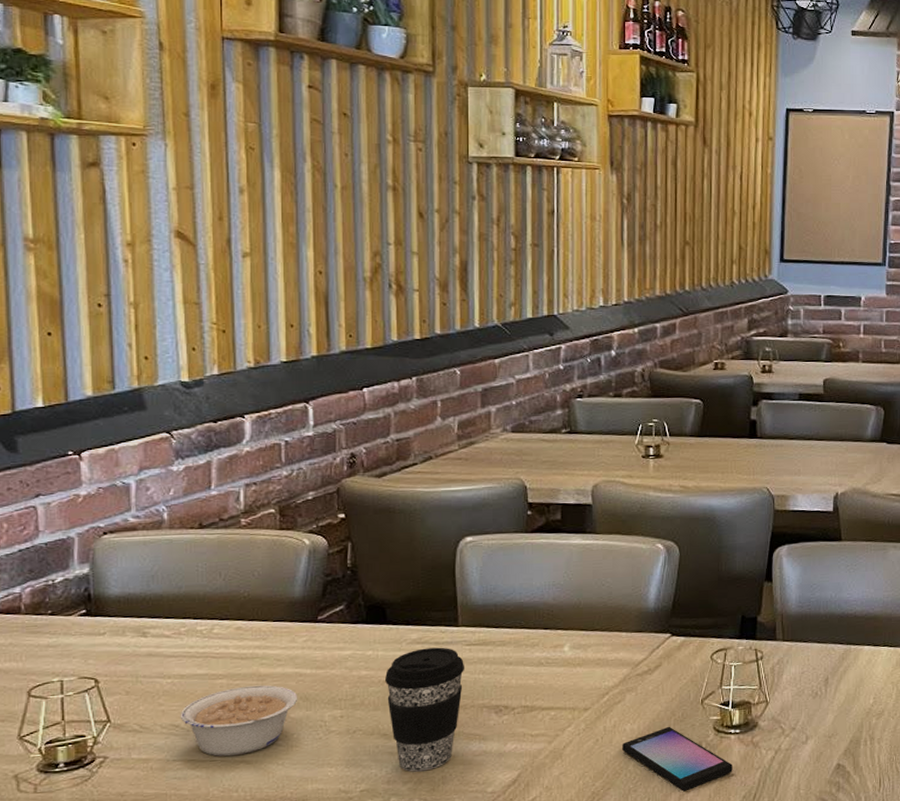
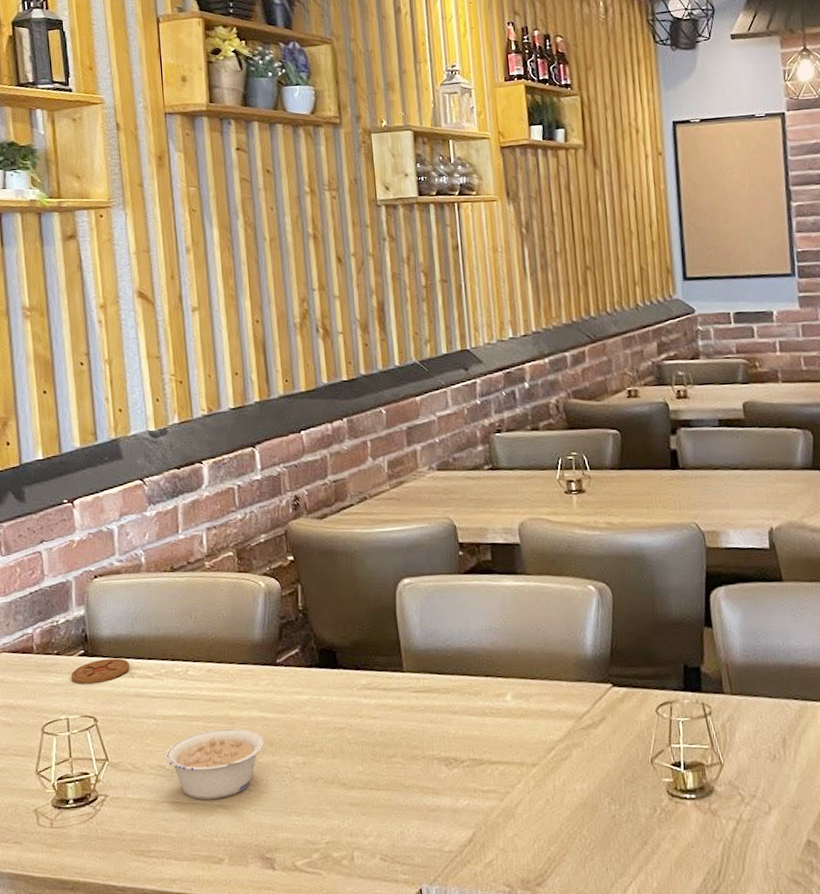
coaster: none [68,617,143,645] -> present [71,658,130,684]
coffee cup: present [384,647,465,772] -> none [340,693,414,825]
smartphone: present [622,726,733,792] -> none [574,787,692,863]

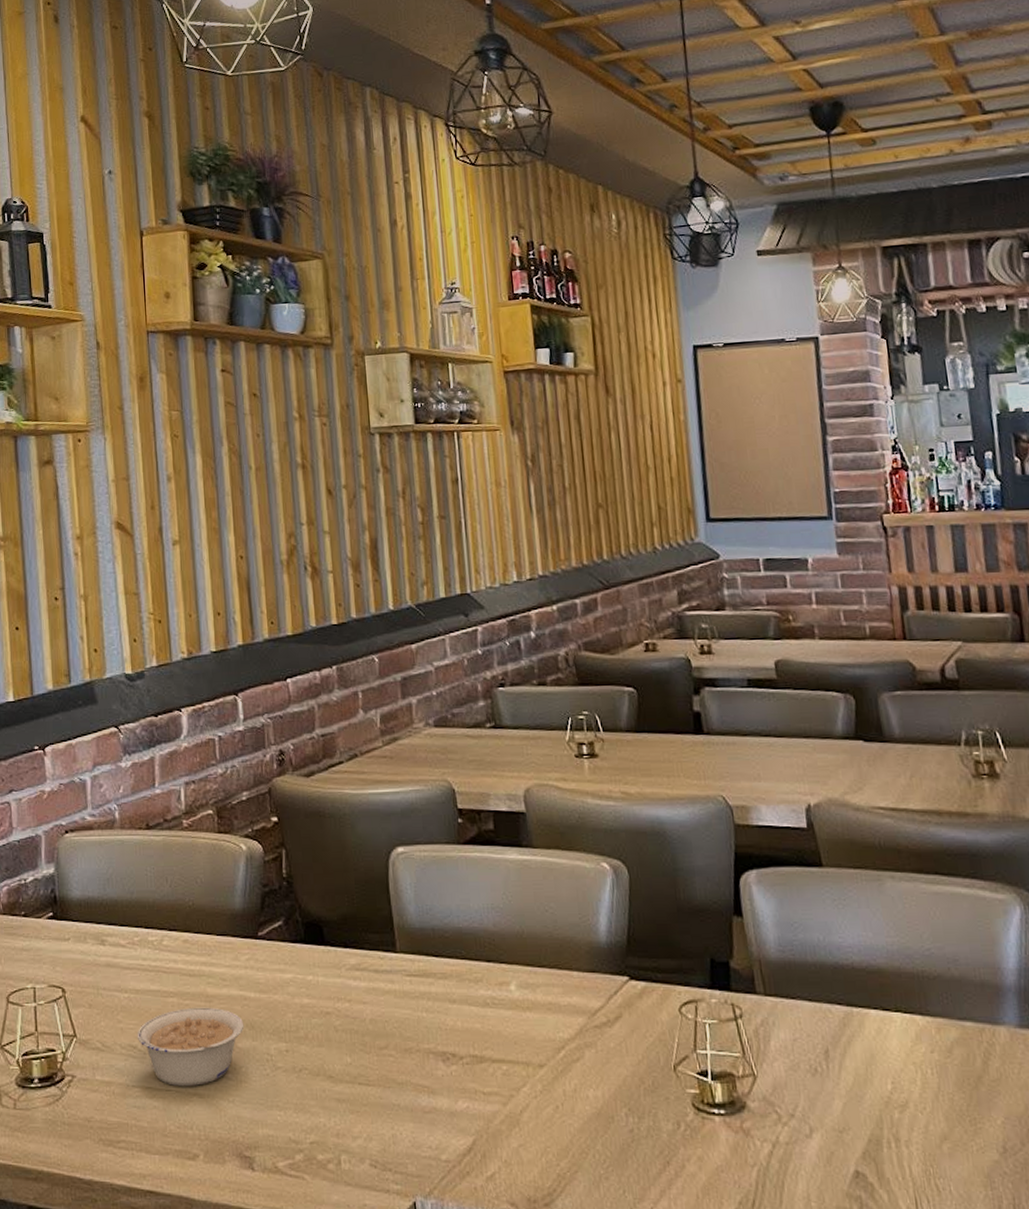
coaster: present [71,658,130,684] -> none [38,923,102,951]

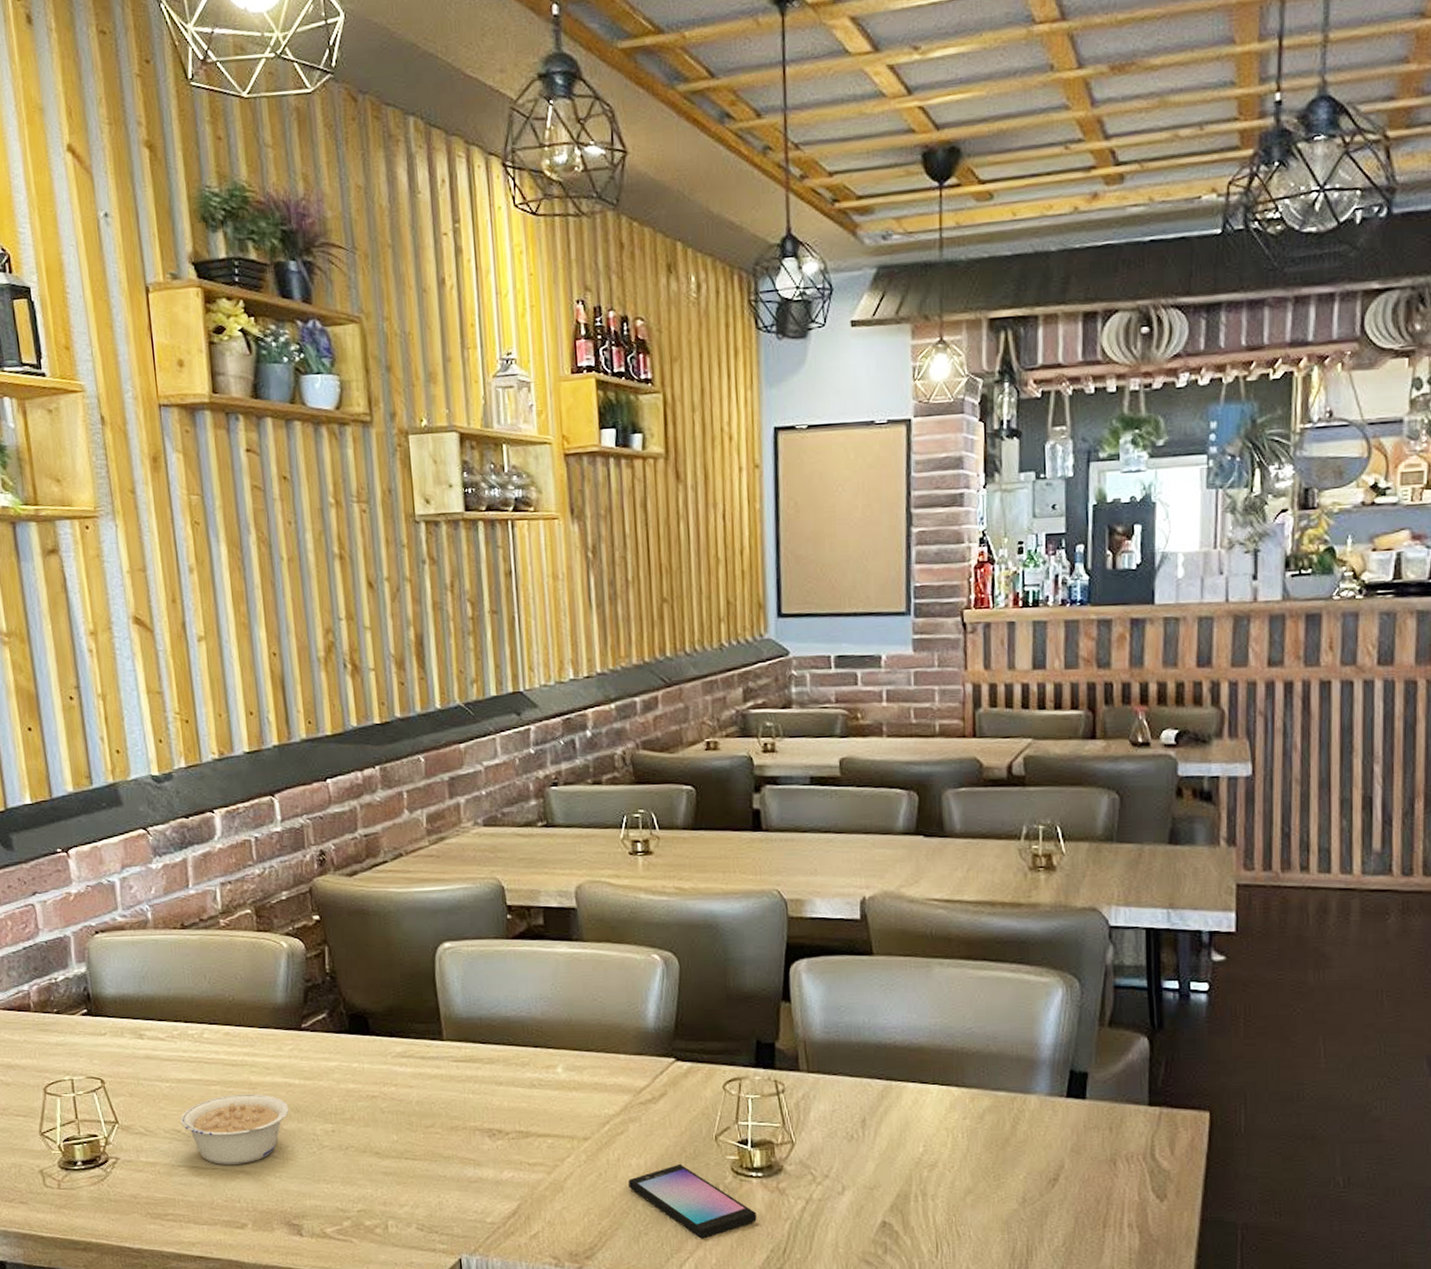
smartphone: none [586,1097,722,1186] -> present [628,1163,757,1239]

